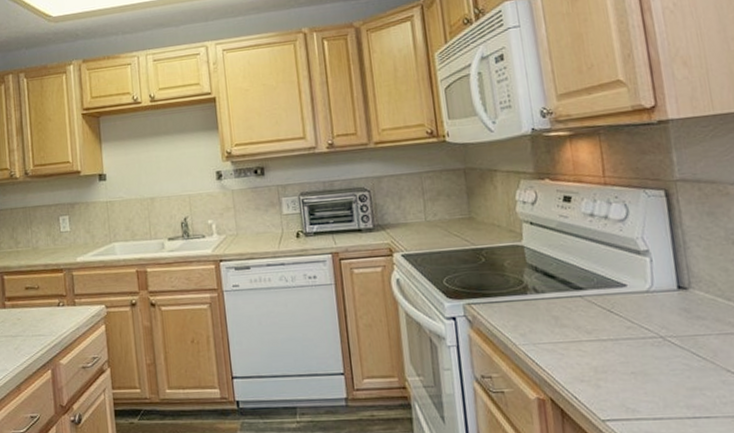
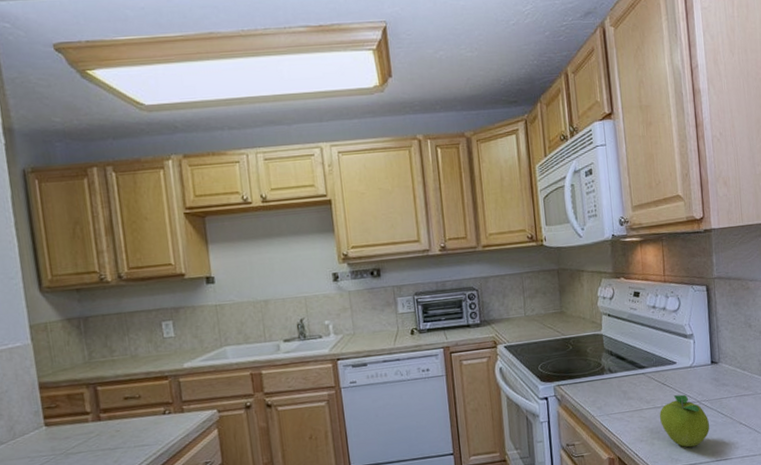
fruit: none [605,326,681,396] -> present [659,394,710,447]

